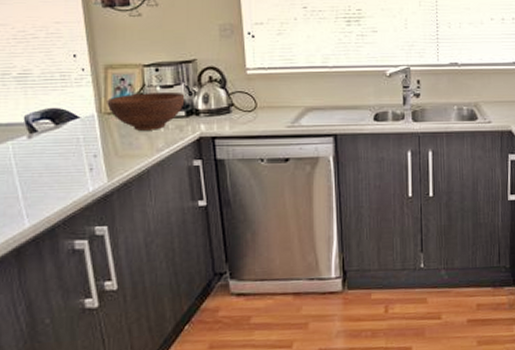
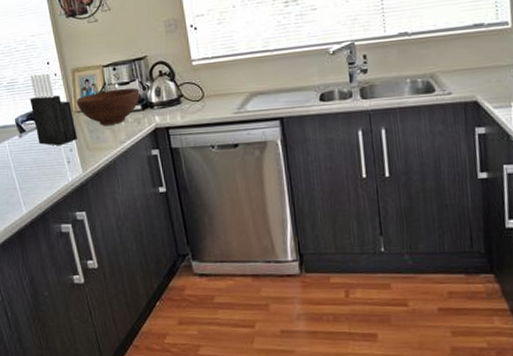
knife block: none [46,66,105,151] -> present [30,72,78,146]

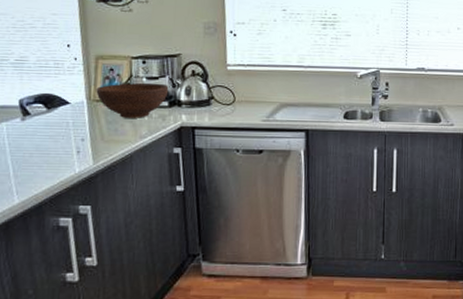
knife block: present [30,72,78,146] -> none [40,54,93,134]

